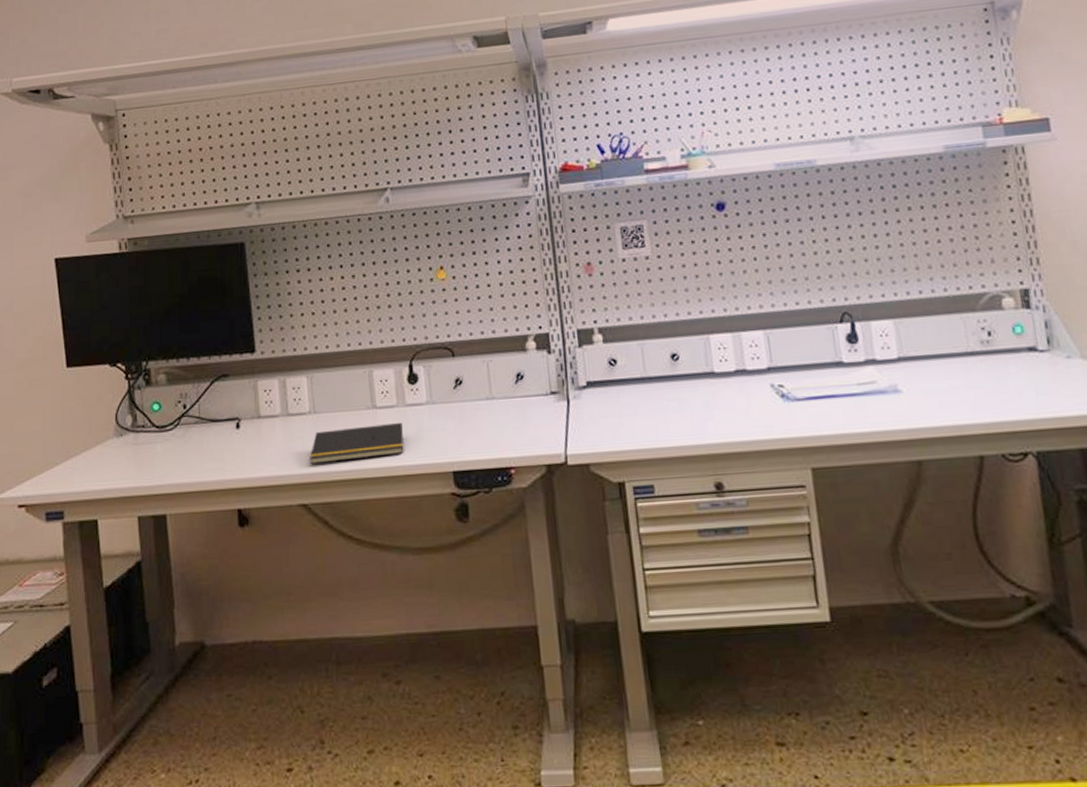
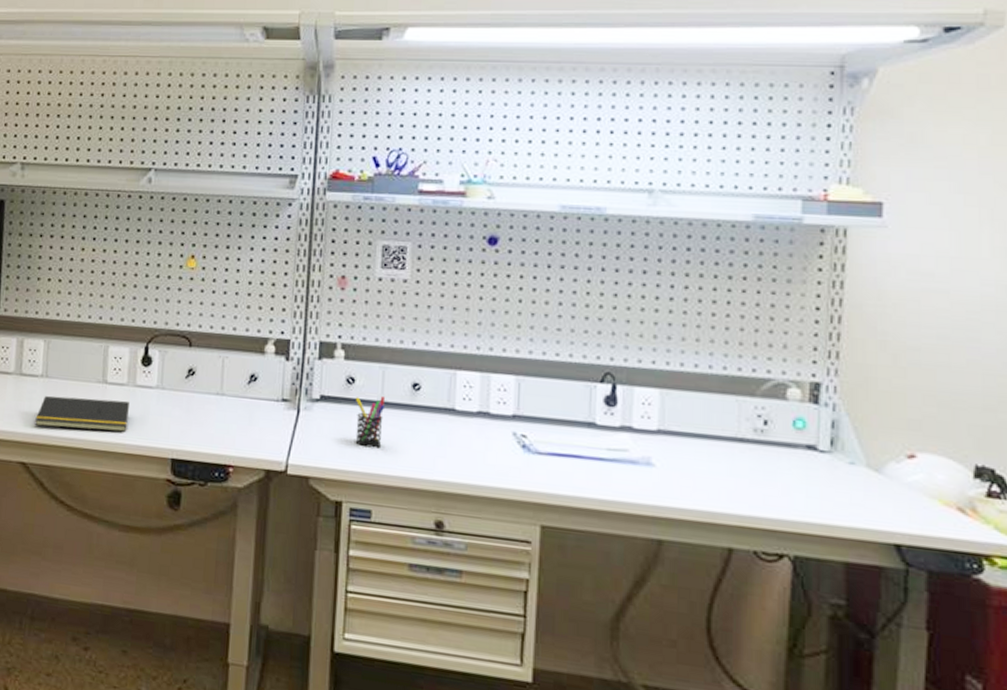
pen holder: none [619,372,653,425] -> present [355,396,385,448]

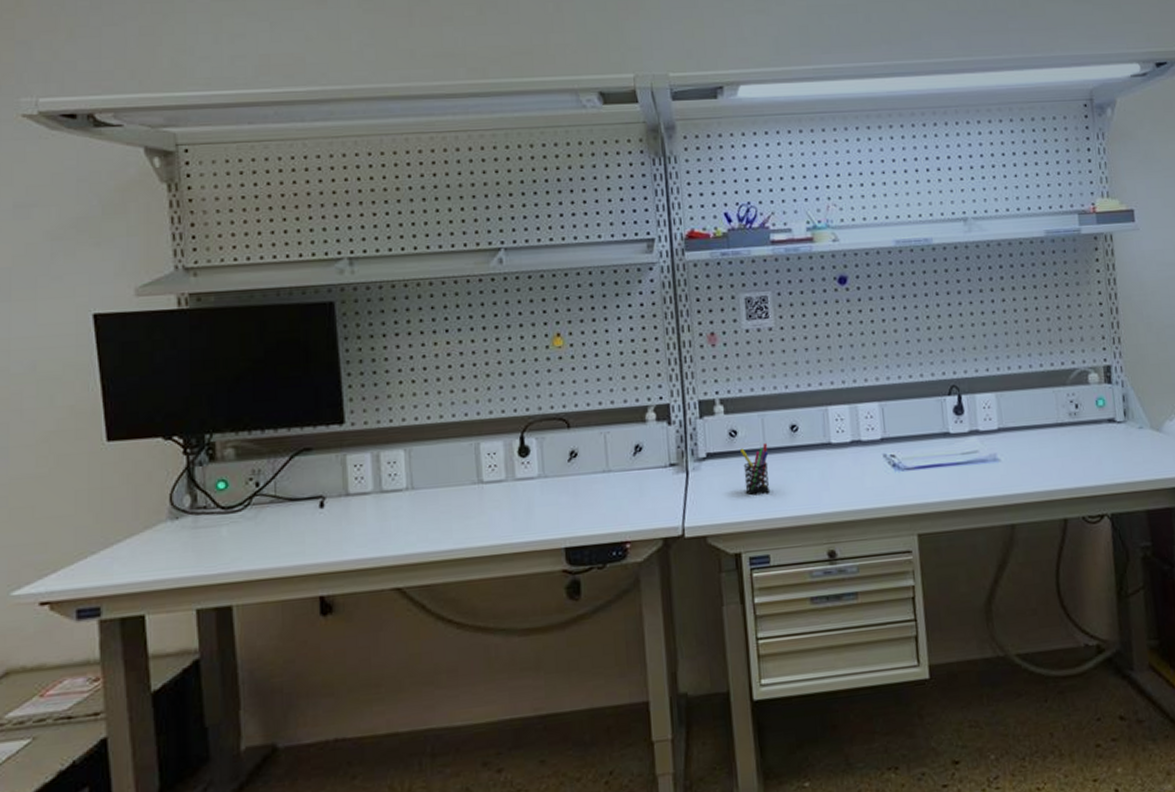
notepad: present [35,395,129,432] -> none [406,498,512,545]

